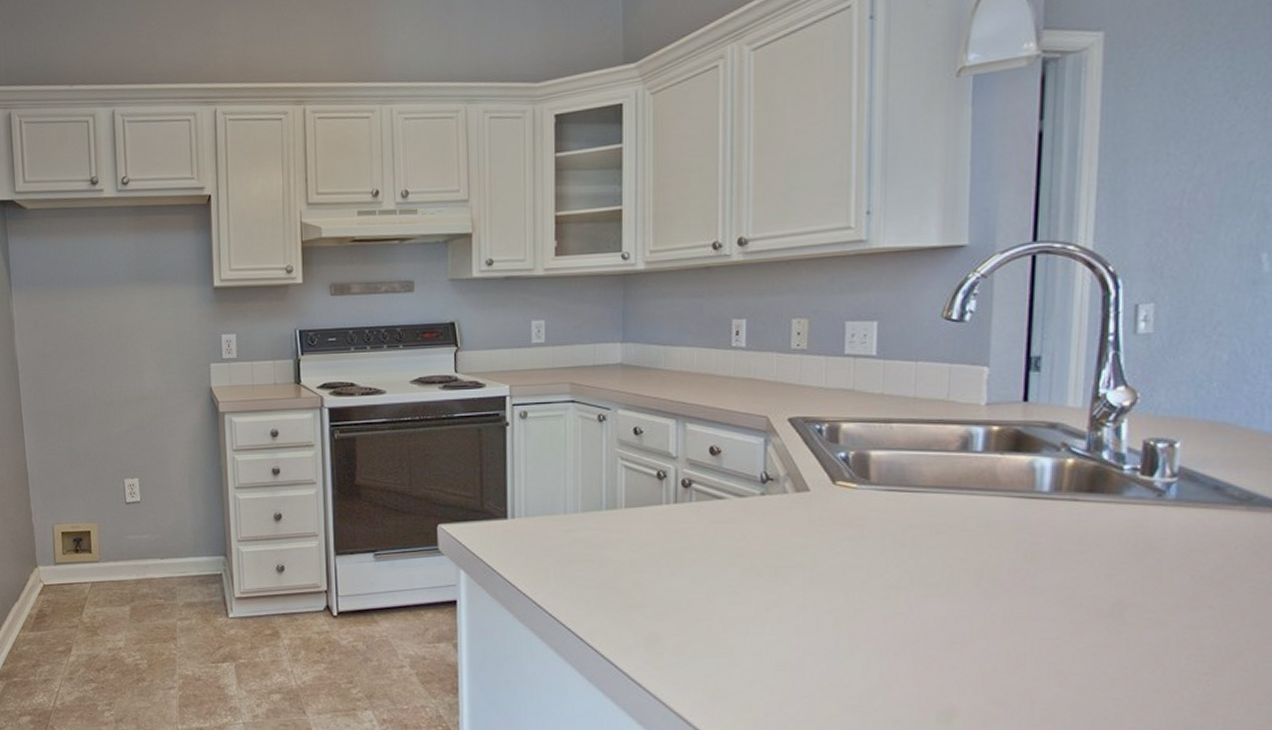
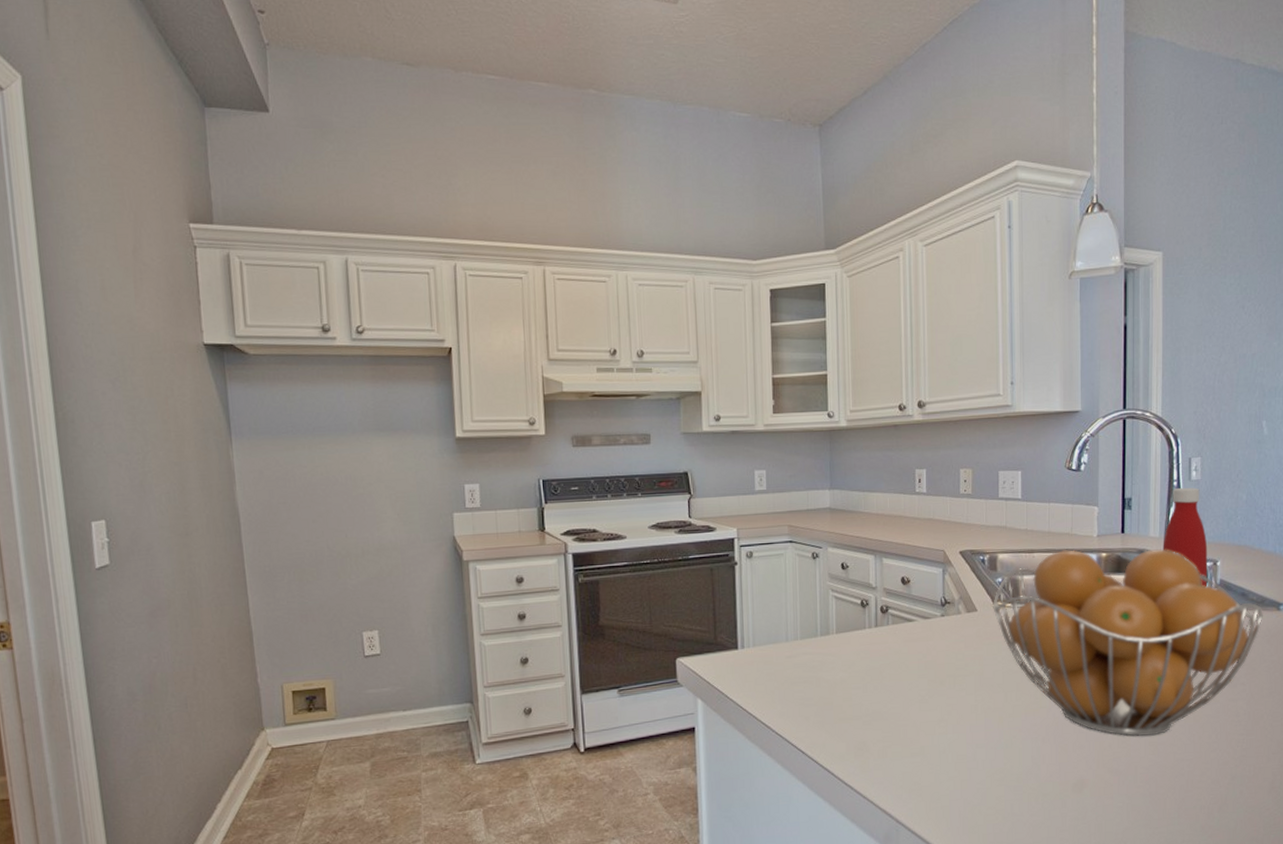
fruit basket: none [831,421,1250,662] -> present [993,549,1263,737]
bottle: none [1087,344,1161,475] -> present [1163,488,1208,587]

